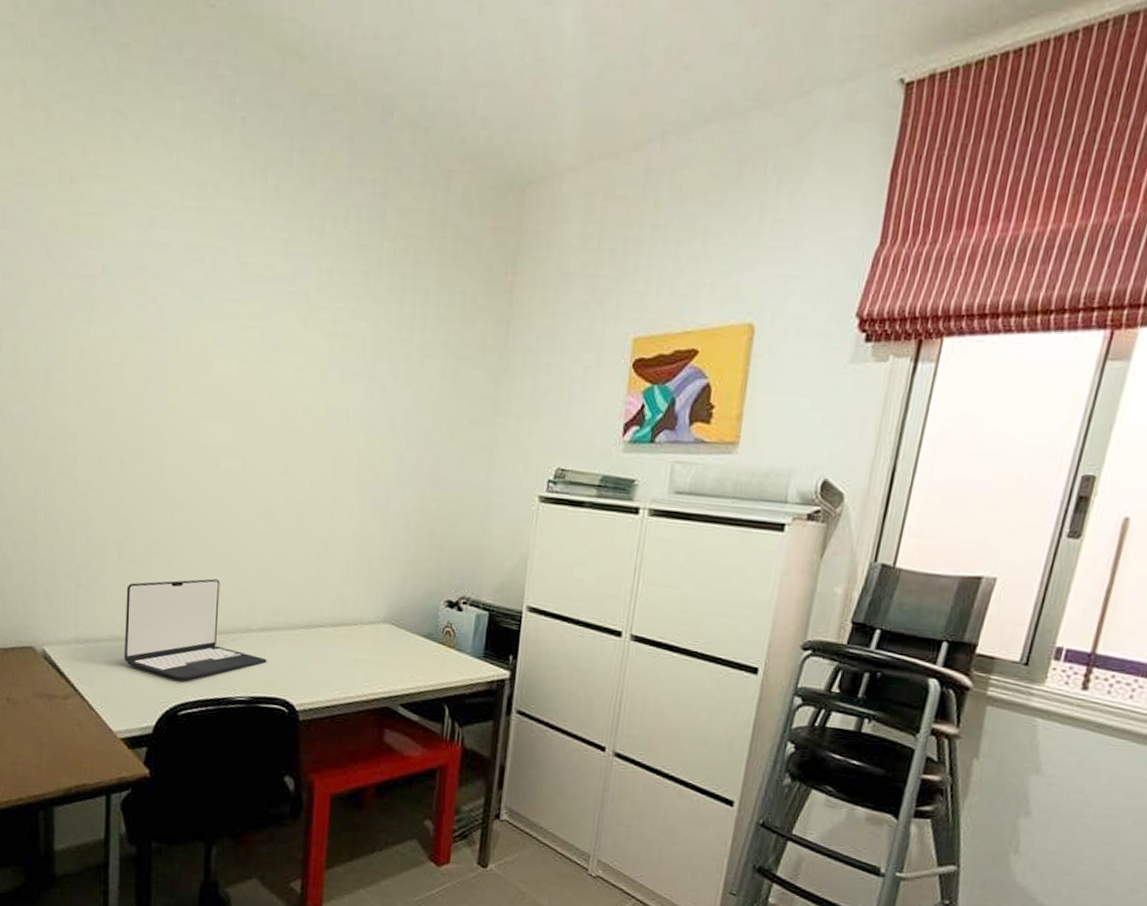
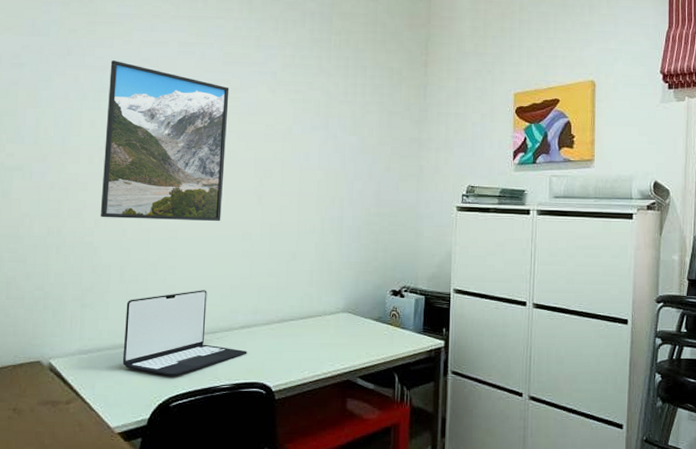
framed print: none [93,268,248,493] -> present [100,60,229,221]

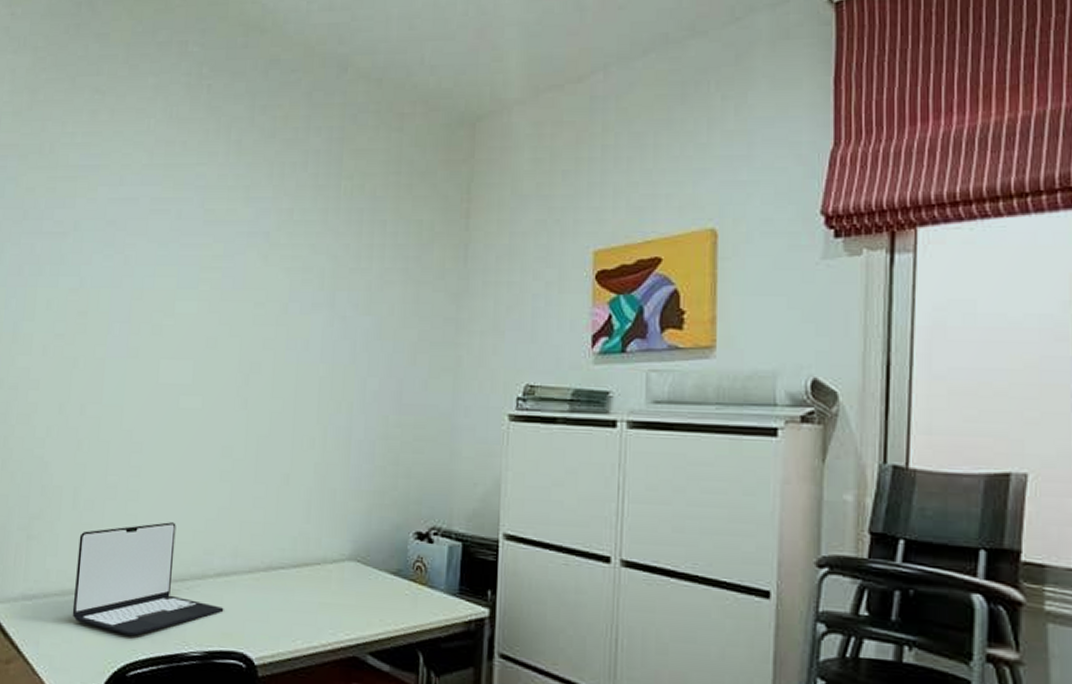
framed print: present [100,60,229,221] -> none [52,224,211,431]

